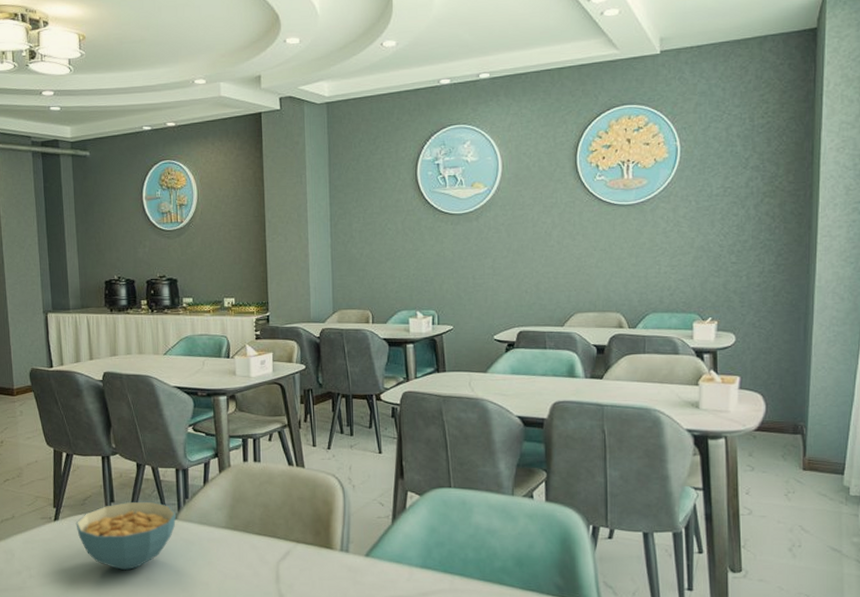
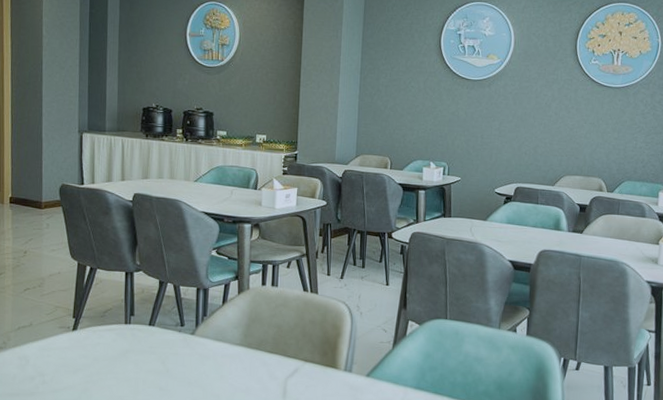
cereal bowl: present [75,501,176,571] -> none [94,316,193,381]

